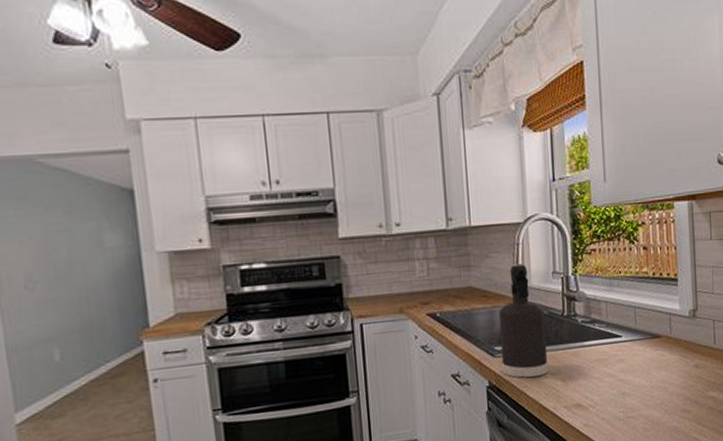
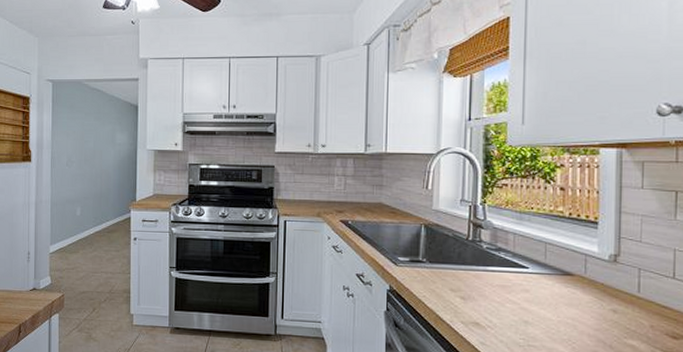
spray bottle: present [498,264,549,378] -> none [403,190,450,290]

